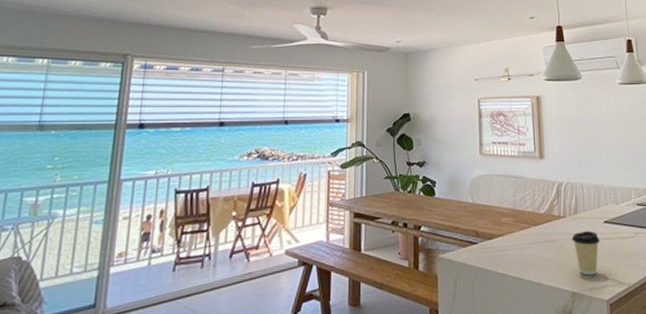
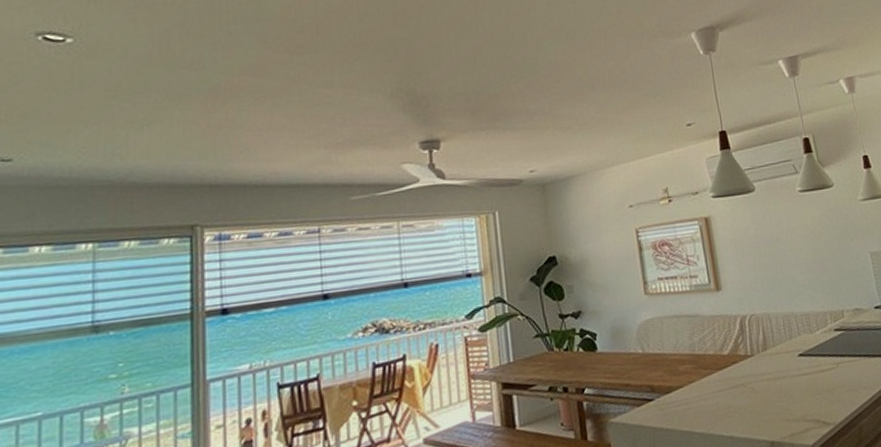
coffee cup: present [571,230,600,276] -> none [763,367,797,420]

